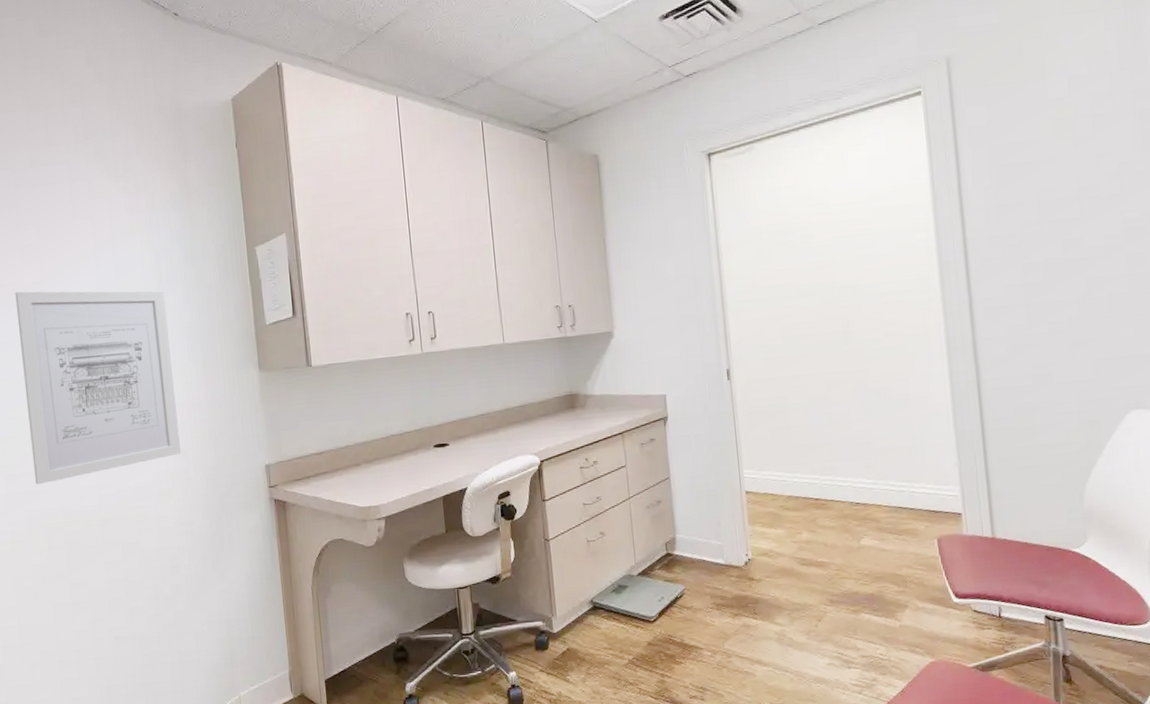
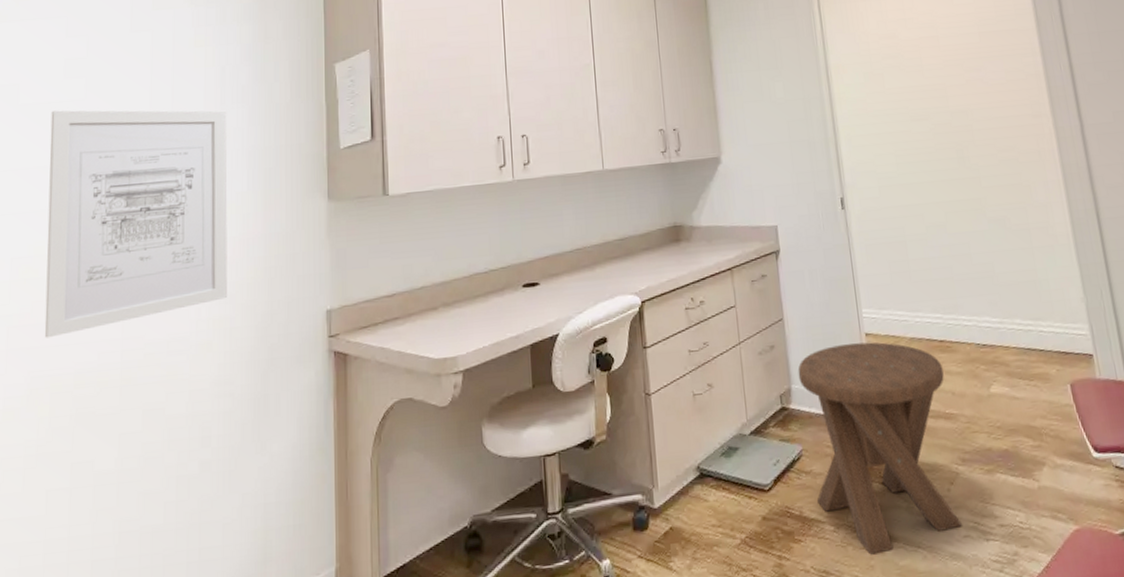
music stool: none [682,499,827,676] -> present [798,342,962,555]

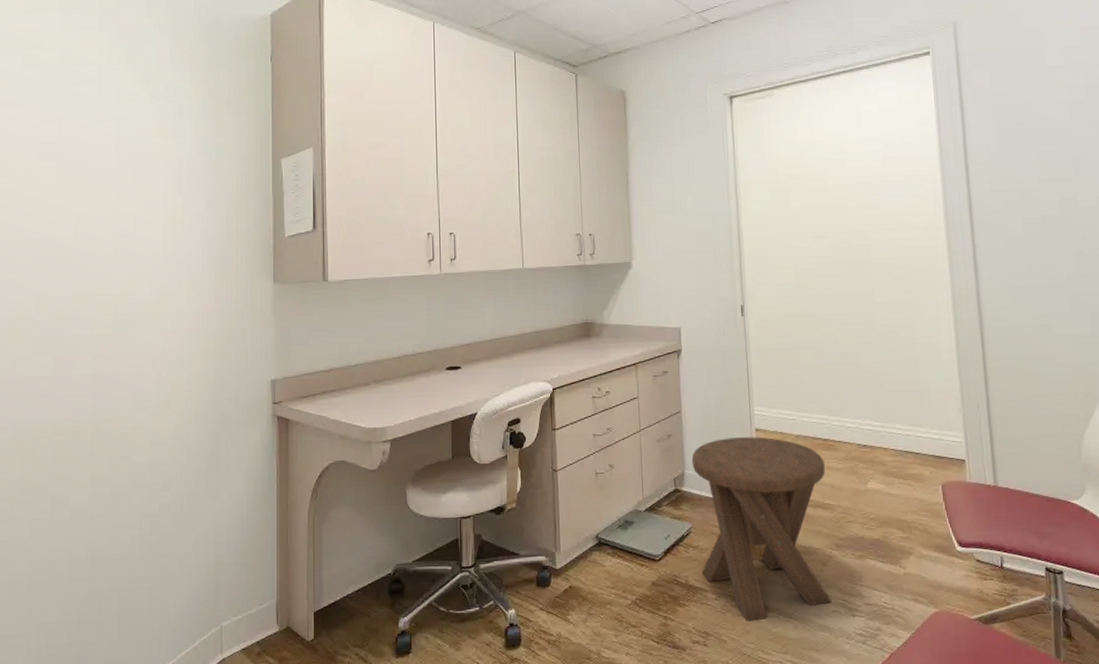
wall art: present [44,110,228,338] -> none [26,189,184,390]

